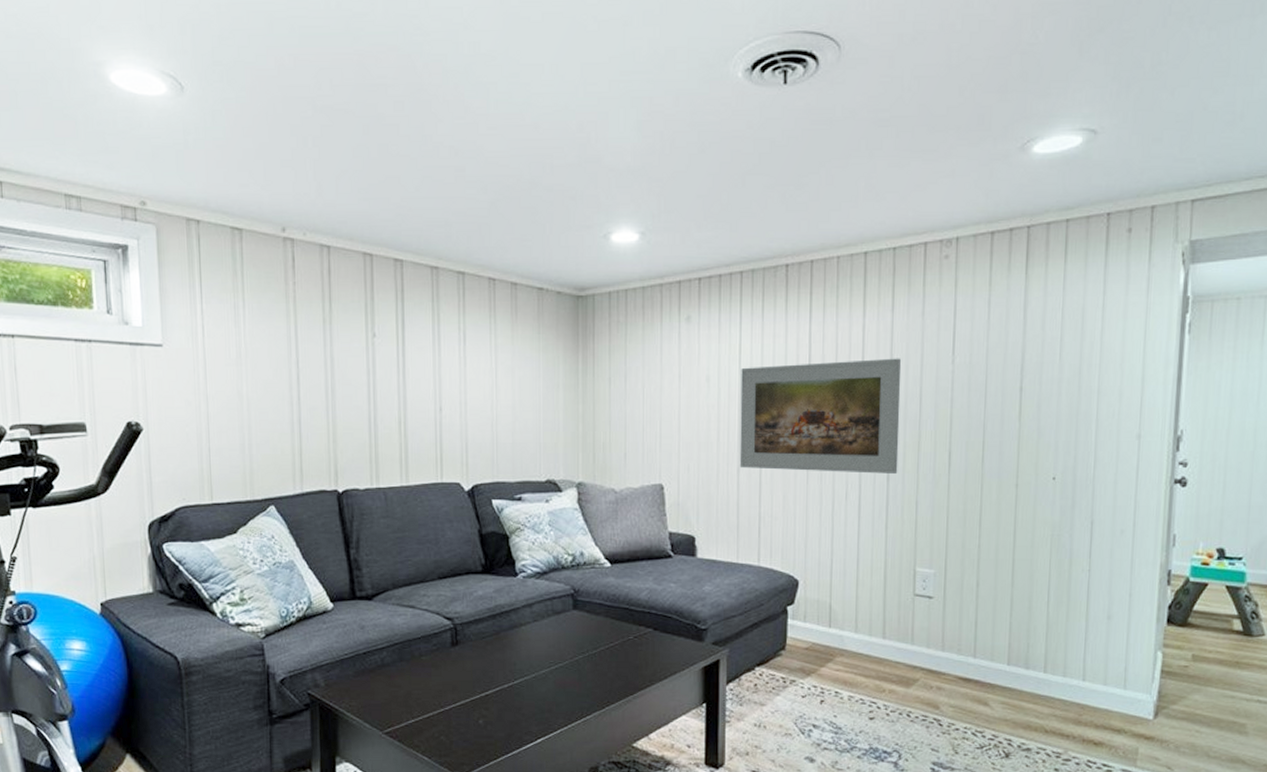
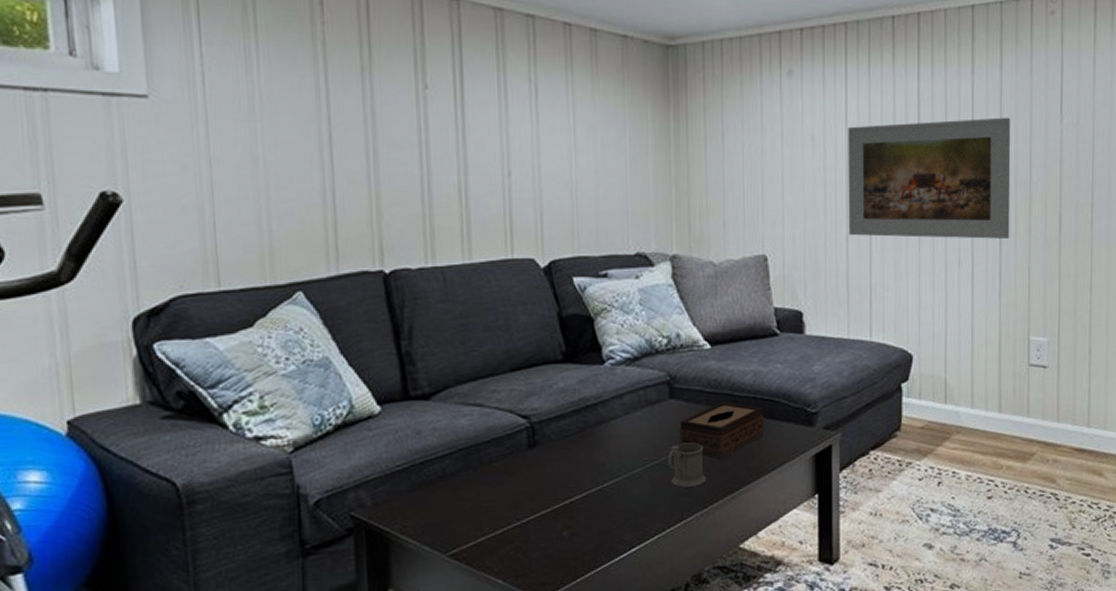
mug: none [571,650,605,689] -> present [668,442,707,488]
tissue box: none [581,615,657,666] -> present [679,402,764,460]

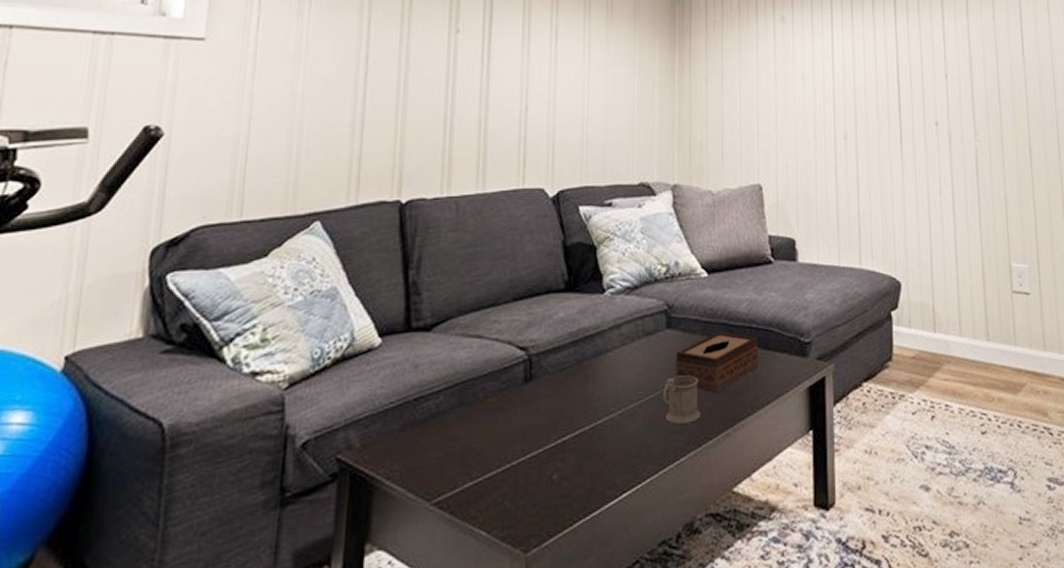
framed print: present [848,117,1011,239] -> none [834,57,986,169]

